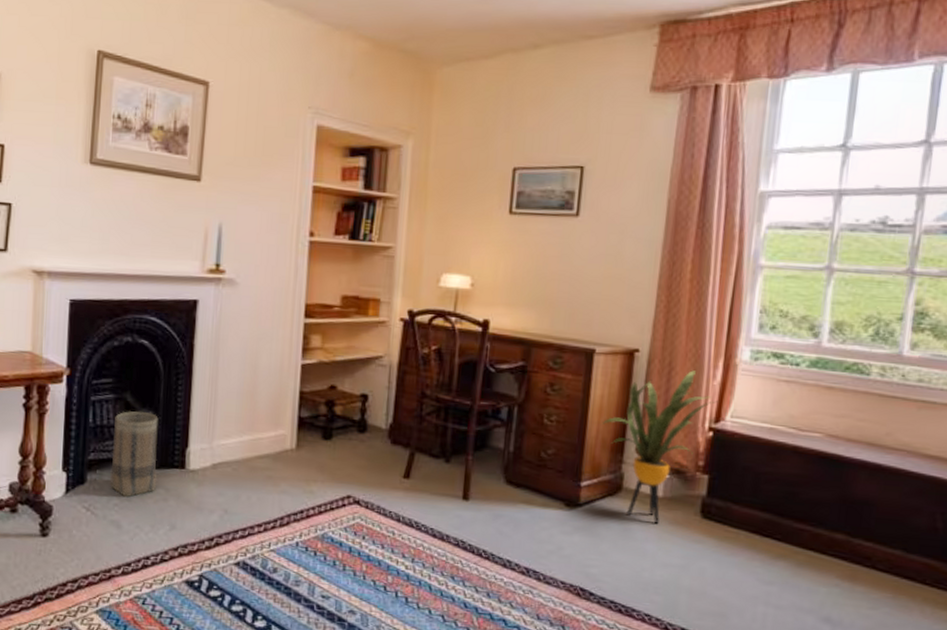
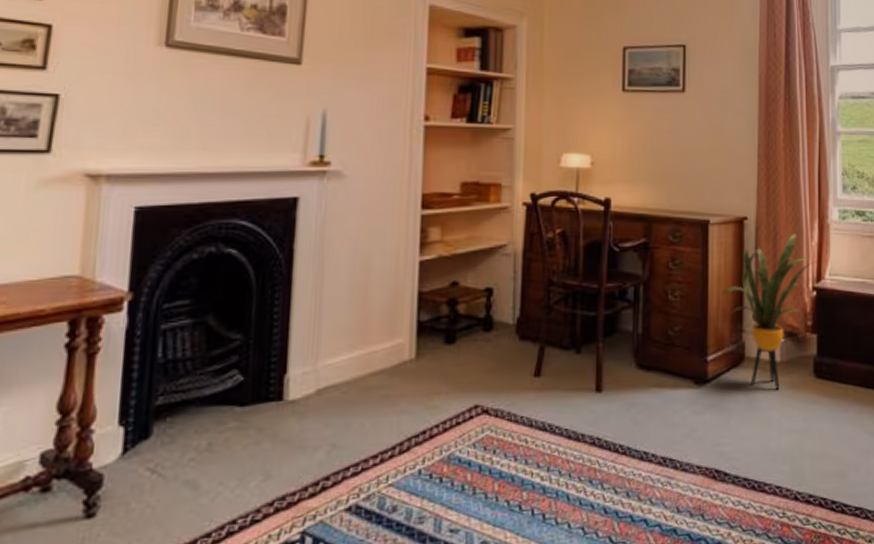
basket: present [109,411,159,498] -> none [183,335,249,448]

